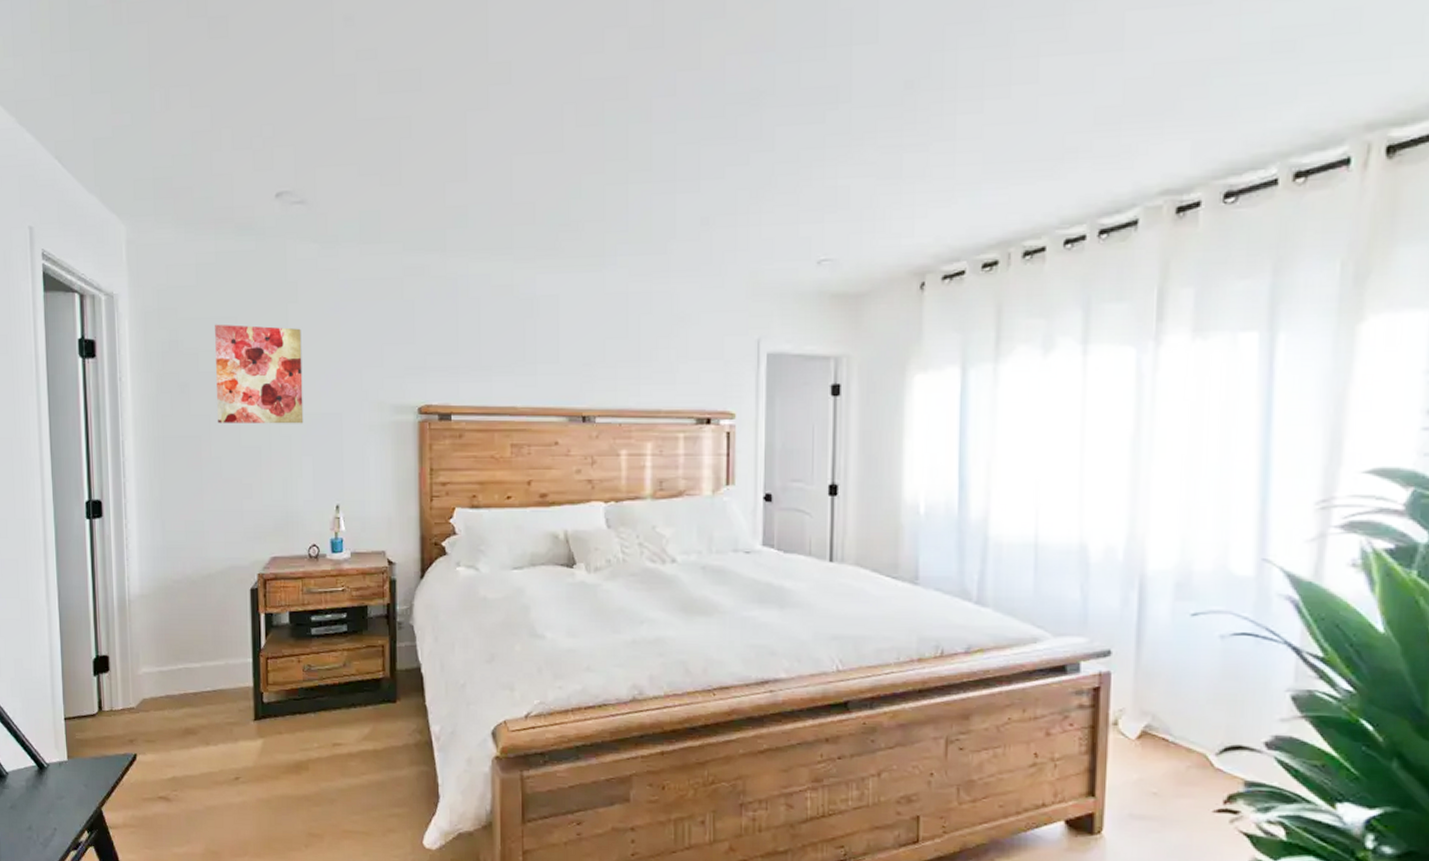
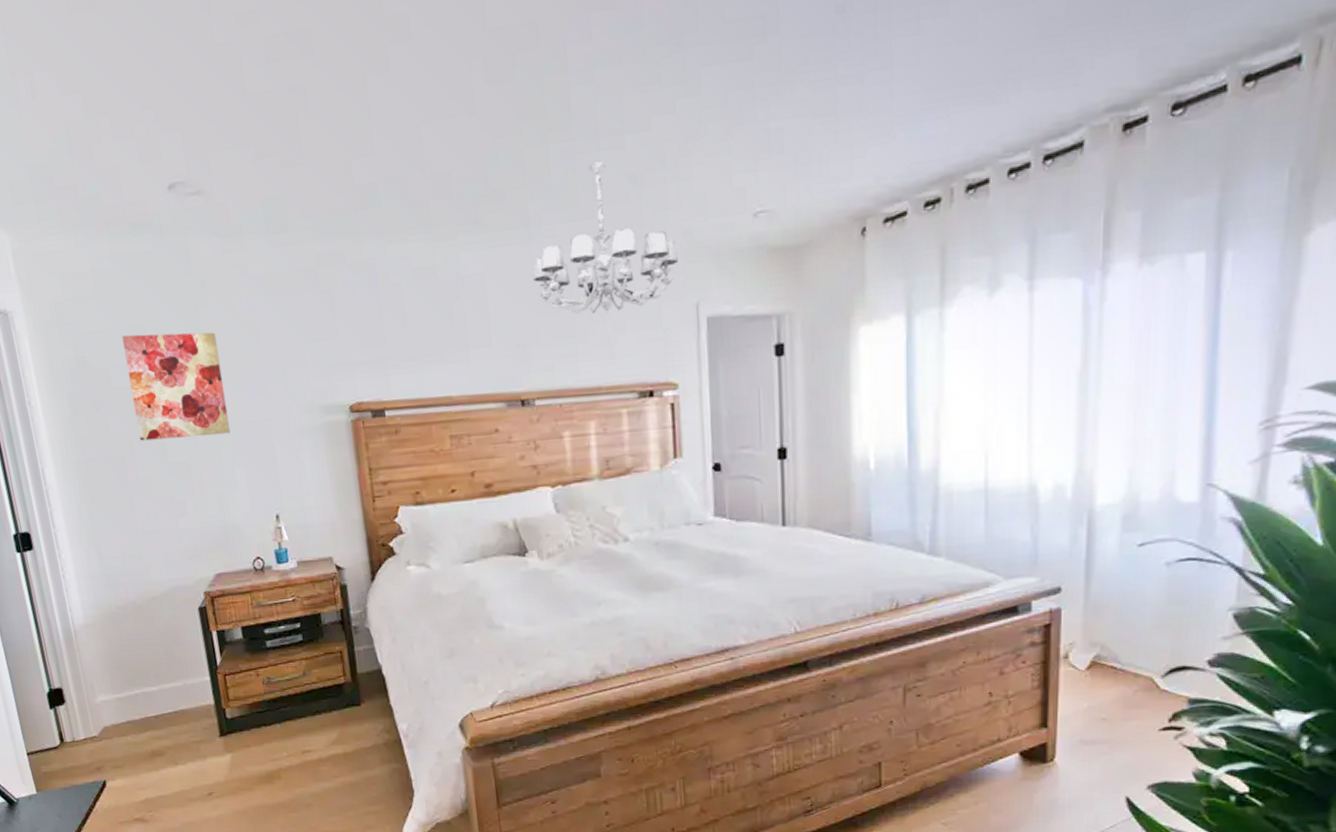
chandelier: none [604,203,743,342] -> present [533,161,678,314]

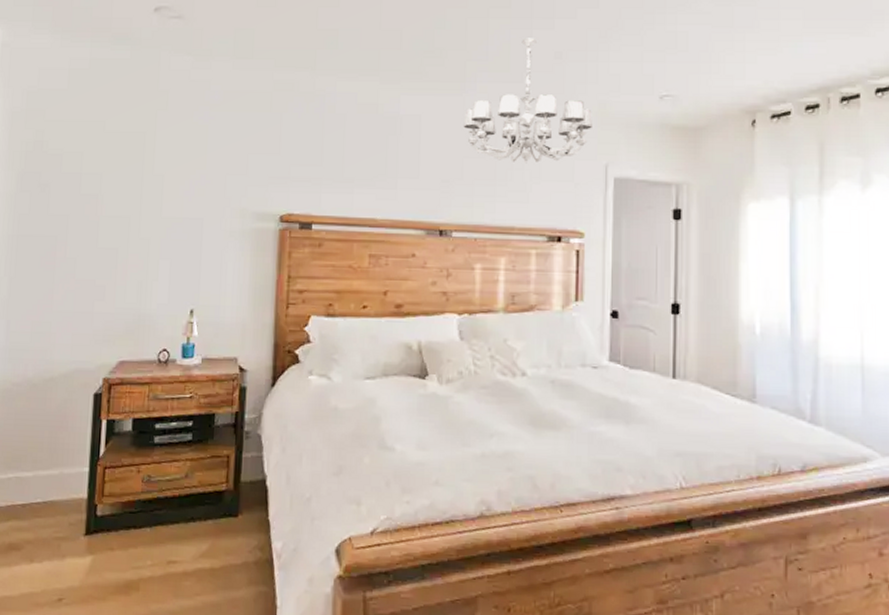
wall art: present [122,332,231,441] -> none [76,127,169,228]

